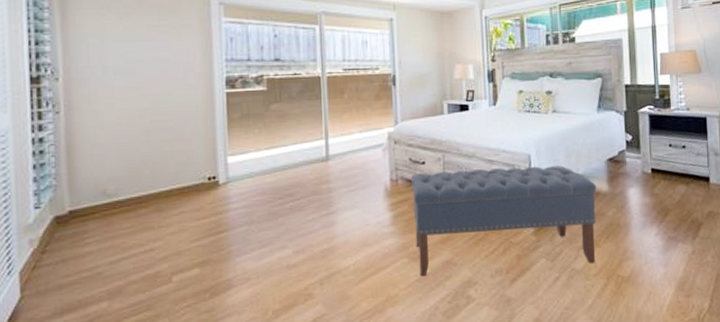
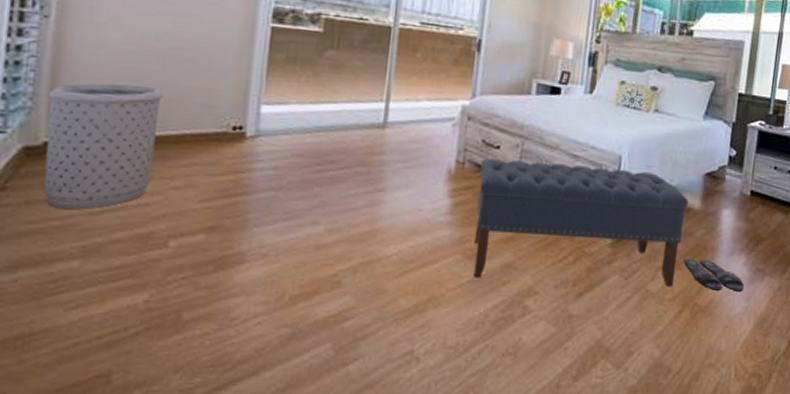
laundry basket: none [67,155,152,263] -> present [43,83,164,210]
slippers: none [601,235,661,262] -> present [683,258,744,291]

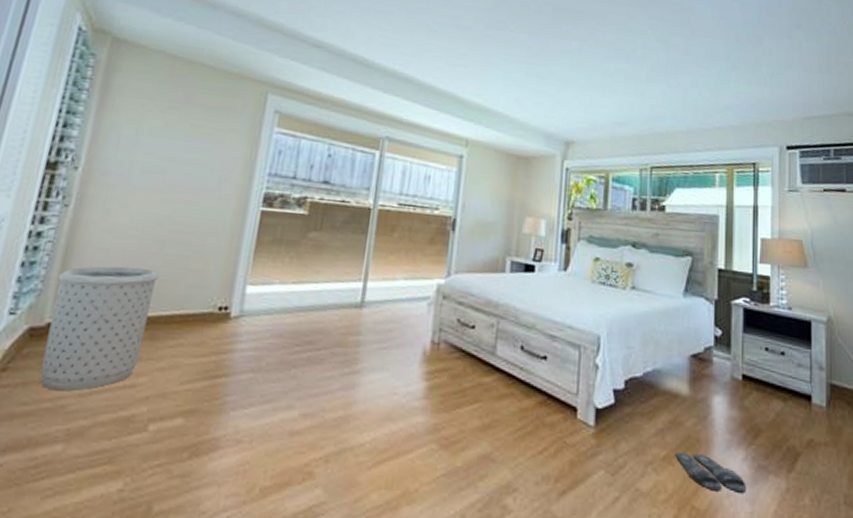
bench: present [473,158,689,287] -> none [448,338,675,486]

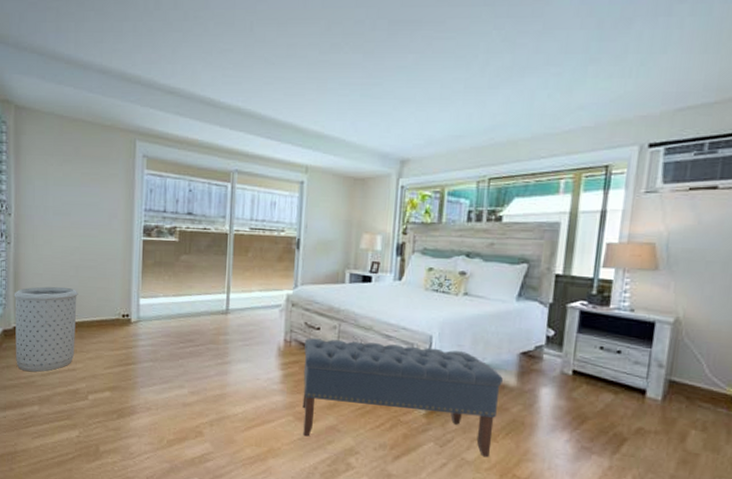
bench: none [448,338,675,486] -> present [302,338,503,458]
slippers: present [675,452,747,493] -> none [500,432,568,468]

